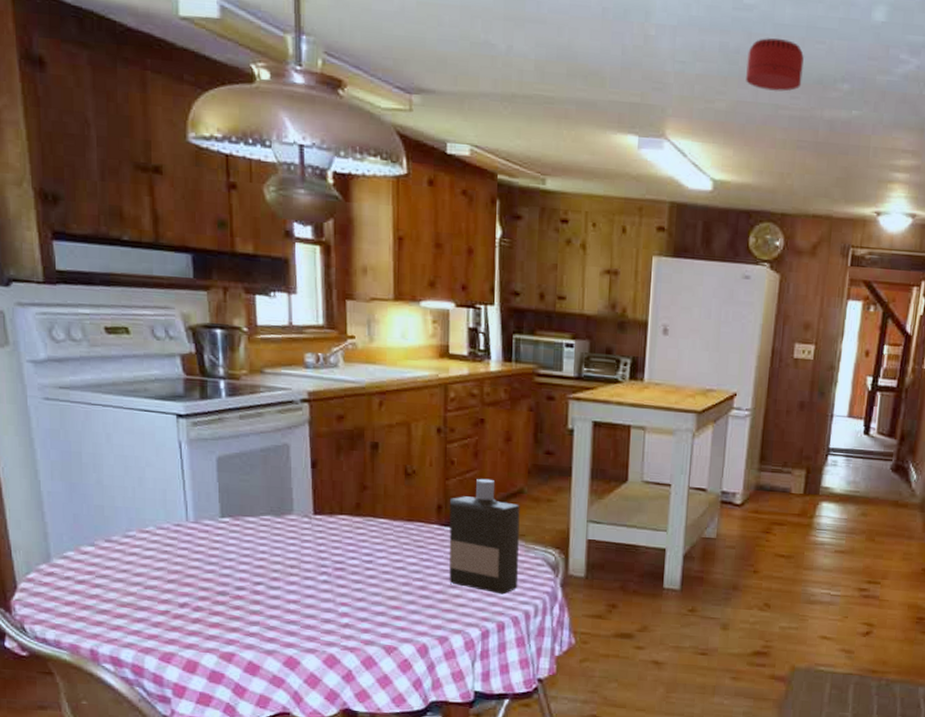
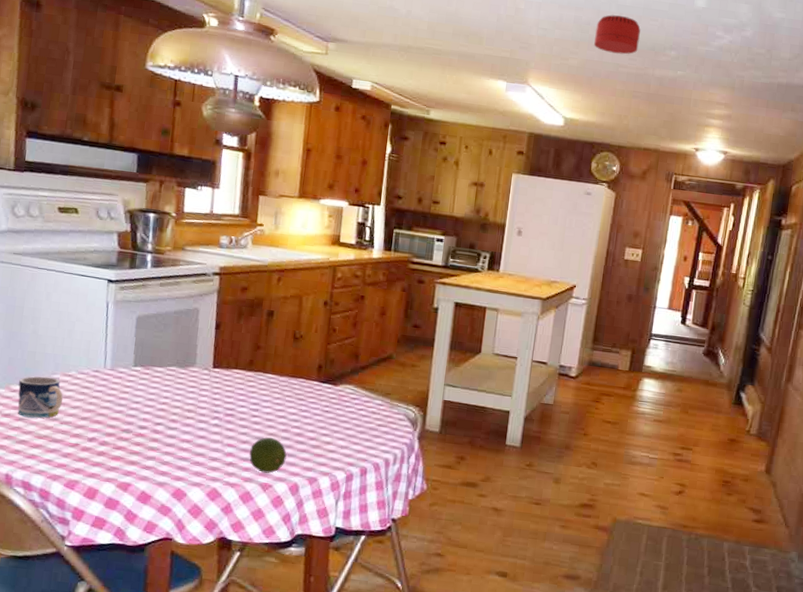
mug: none [89,534,144,584] -> present [17,376,64,418]
fruit: none [367,592,410,634] -> present [249,437,287,473]
bottle: present [449,478,520,595] -> none [322,344,389,444]

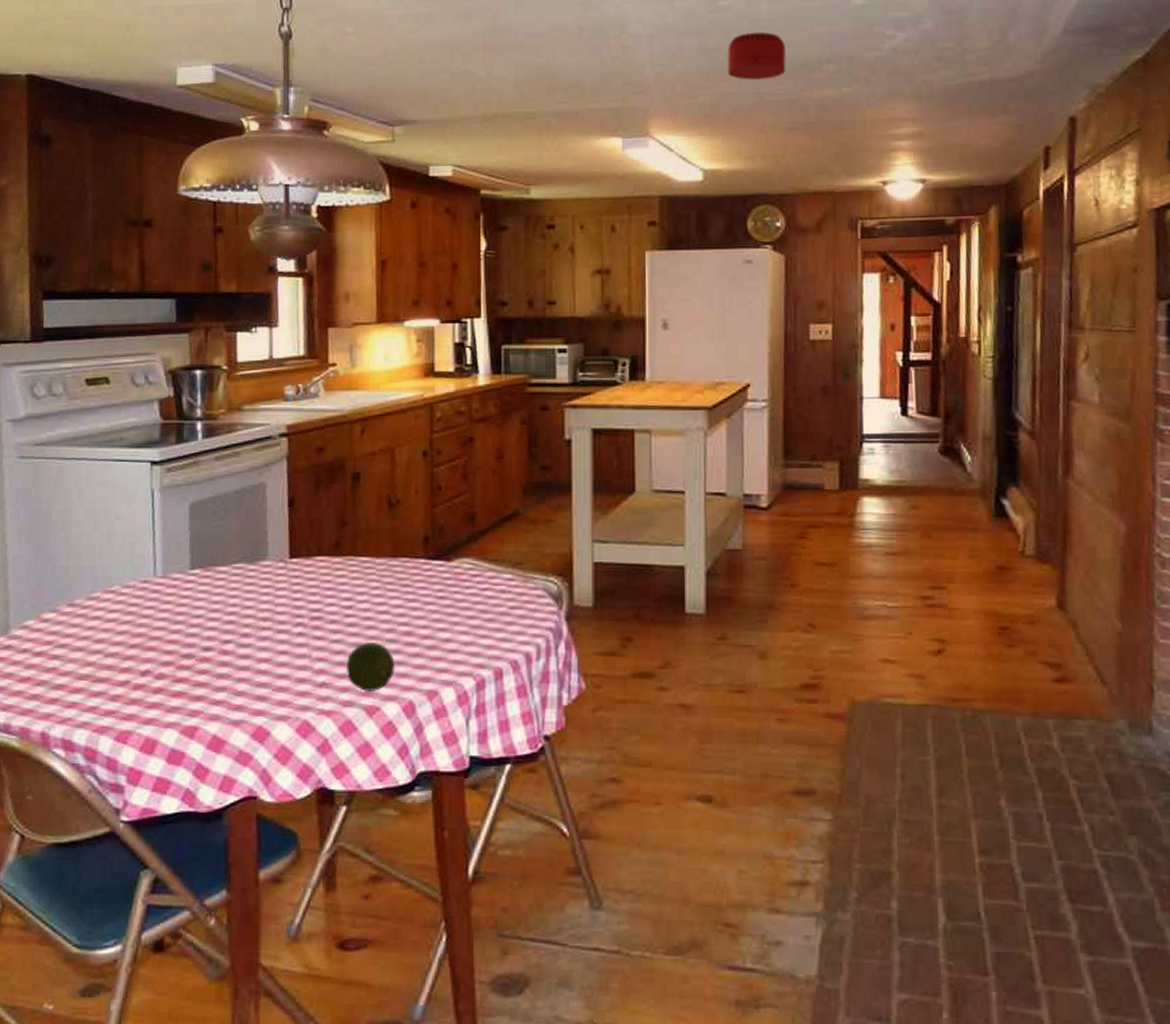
mug: present [17,376,64,418] -> none [50,597,107,653]

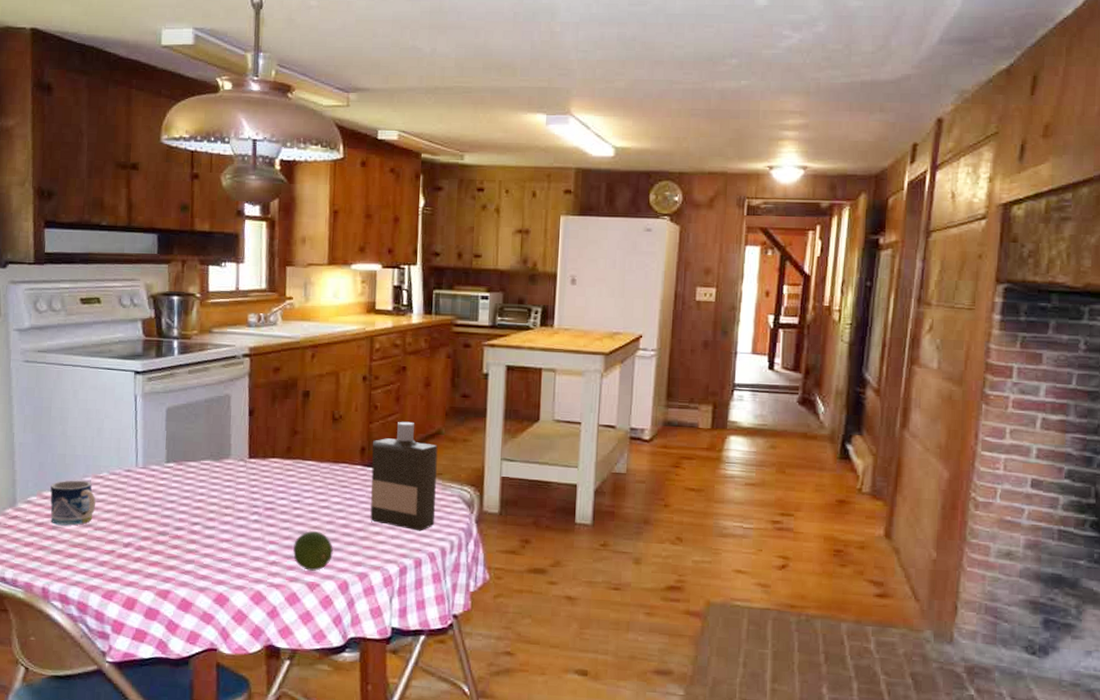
mug: none [50,597,107,653] -> present [50,480,96,526]
bottle: none [437,502,517,635] -> present [370,421,438,531]
smoke detector: present [727,32,786,80] -> none [642,26,694,69]

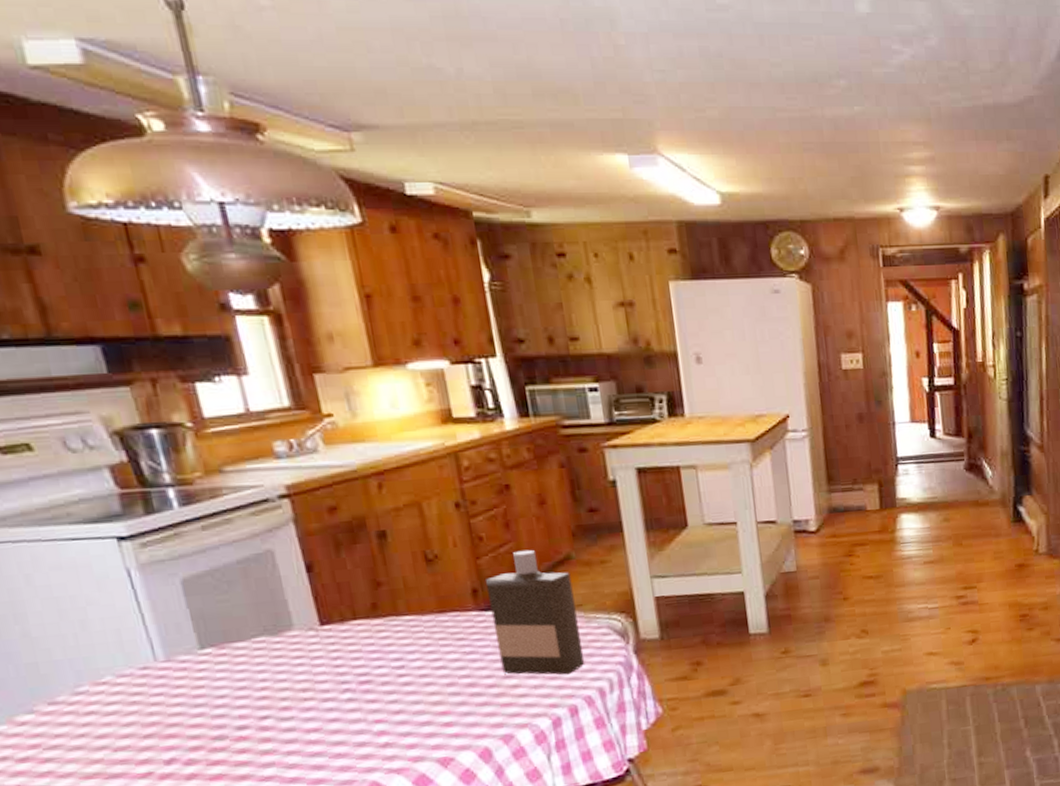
mug: present [50,480,96,526] -> none [25,691,107,756]
fruit: present [293,530,333,571] -> none [408,696,464,745]

